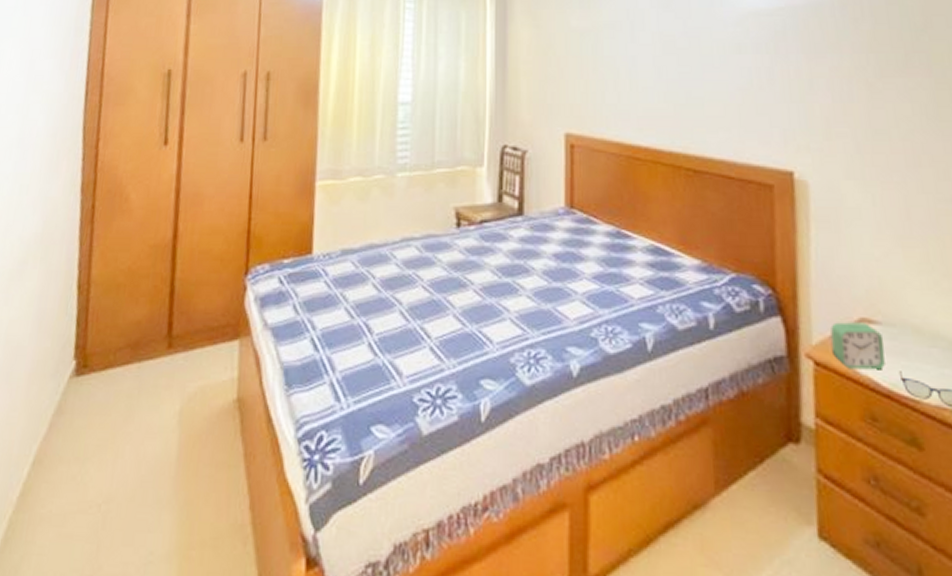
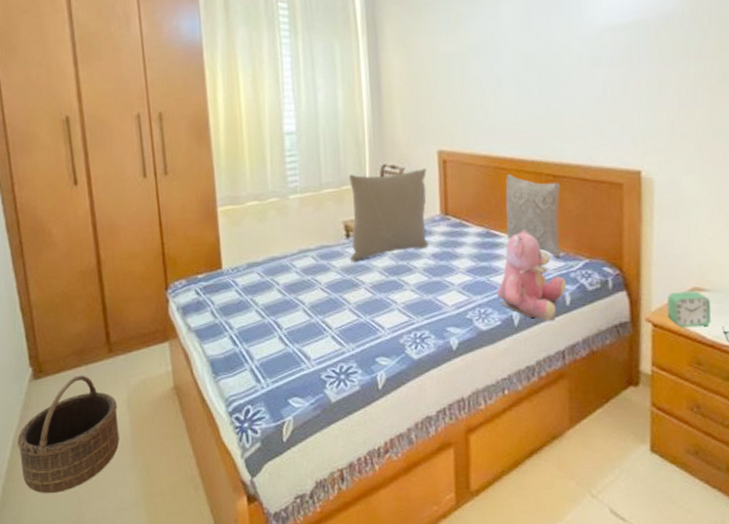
basket: none [36,374,167,534] -> present [17,375,120,494]
pillow: none [459,152,551,257] -> present [349,168,428,262]
teddy bear: none [628,232,710,350] -> present [497,230,567,322]
pillow: none [639,166,703,270] -> present [505,174,561,259]

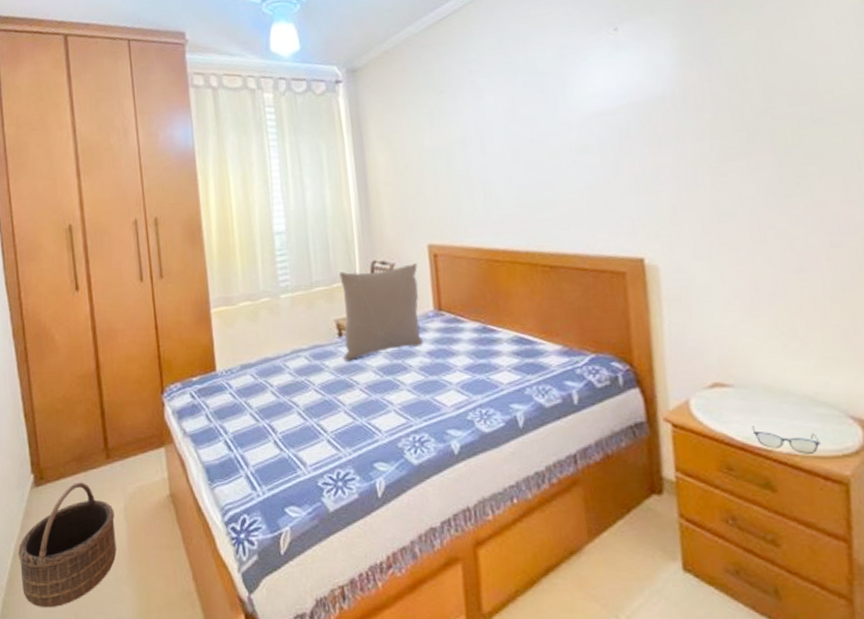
teddy bear: present [497,230,567,322] -> none [498,324,574,423]
pillow: present [505,174,561,259] -> none [500,266,564,354]
alarm clock: present [667,291,711,328] -> none [686,387,739,428]

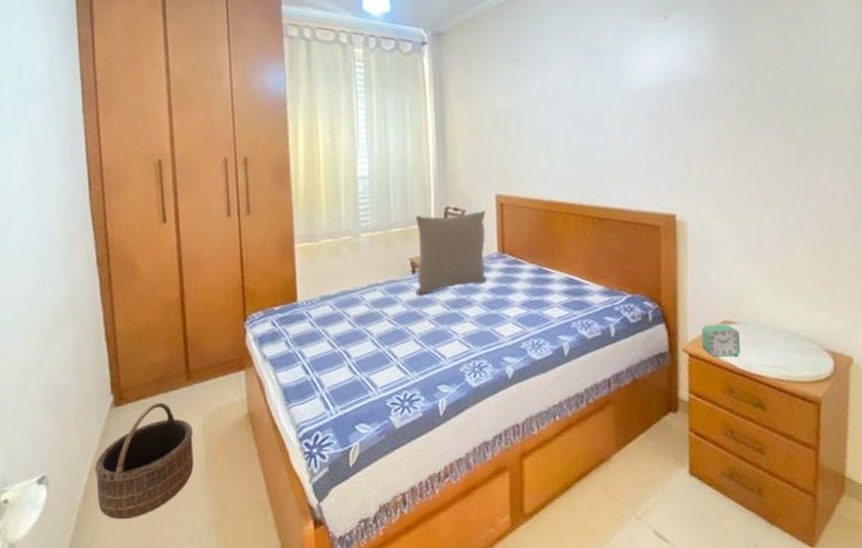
alarm clock: none [686,387,739,428] -> present [701,324,741,358]
glasses: present [751,426,821,454] -> none [750,356,802,380]

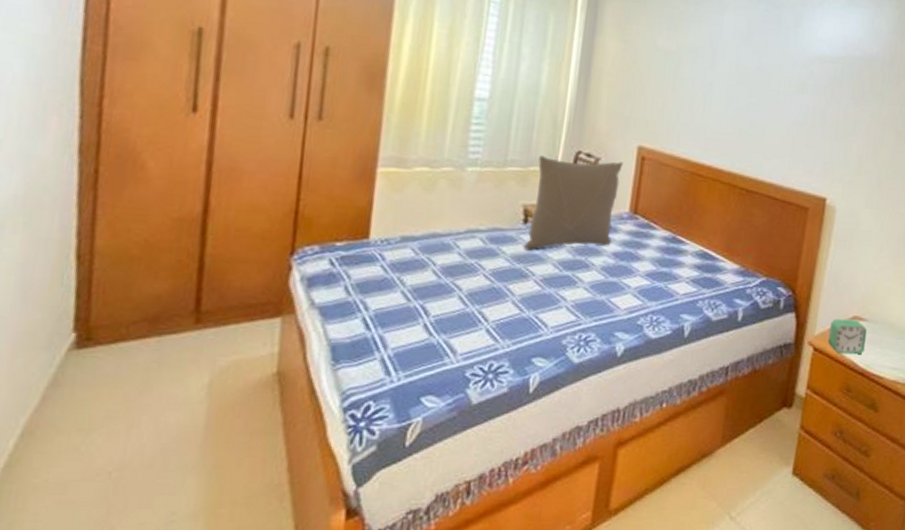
basket: present [95,402,194,520] -> none [27,348,193,501]

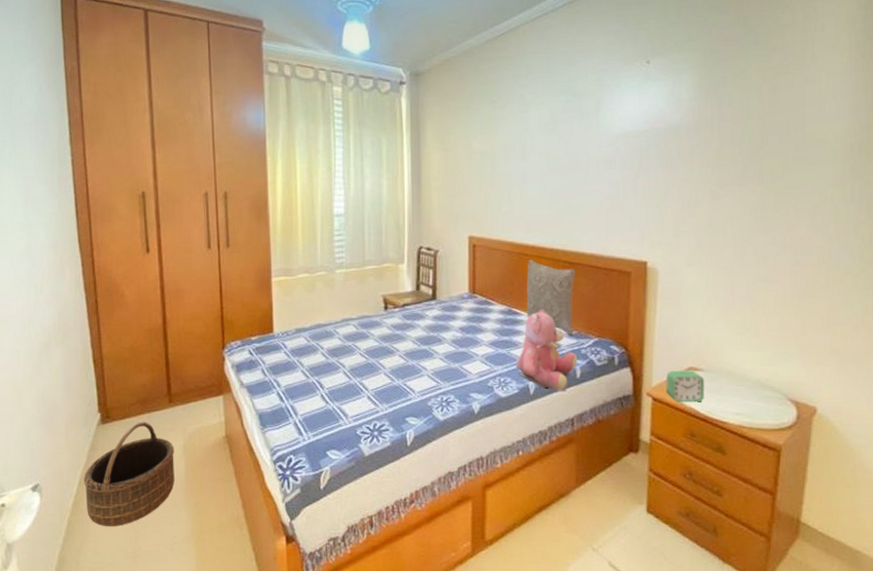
basket: none [27,348,193,501] -> present [84,422,175,527]
pillow: present [523,155,623,250] -> none [387,251,458,331]
teddy bear: none [672,240,742,337] -> present [516,310,578,392]
pillow: none [692,182,751,273] -> present [526,260,575,336]

